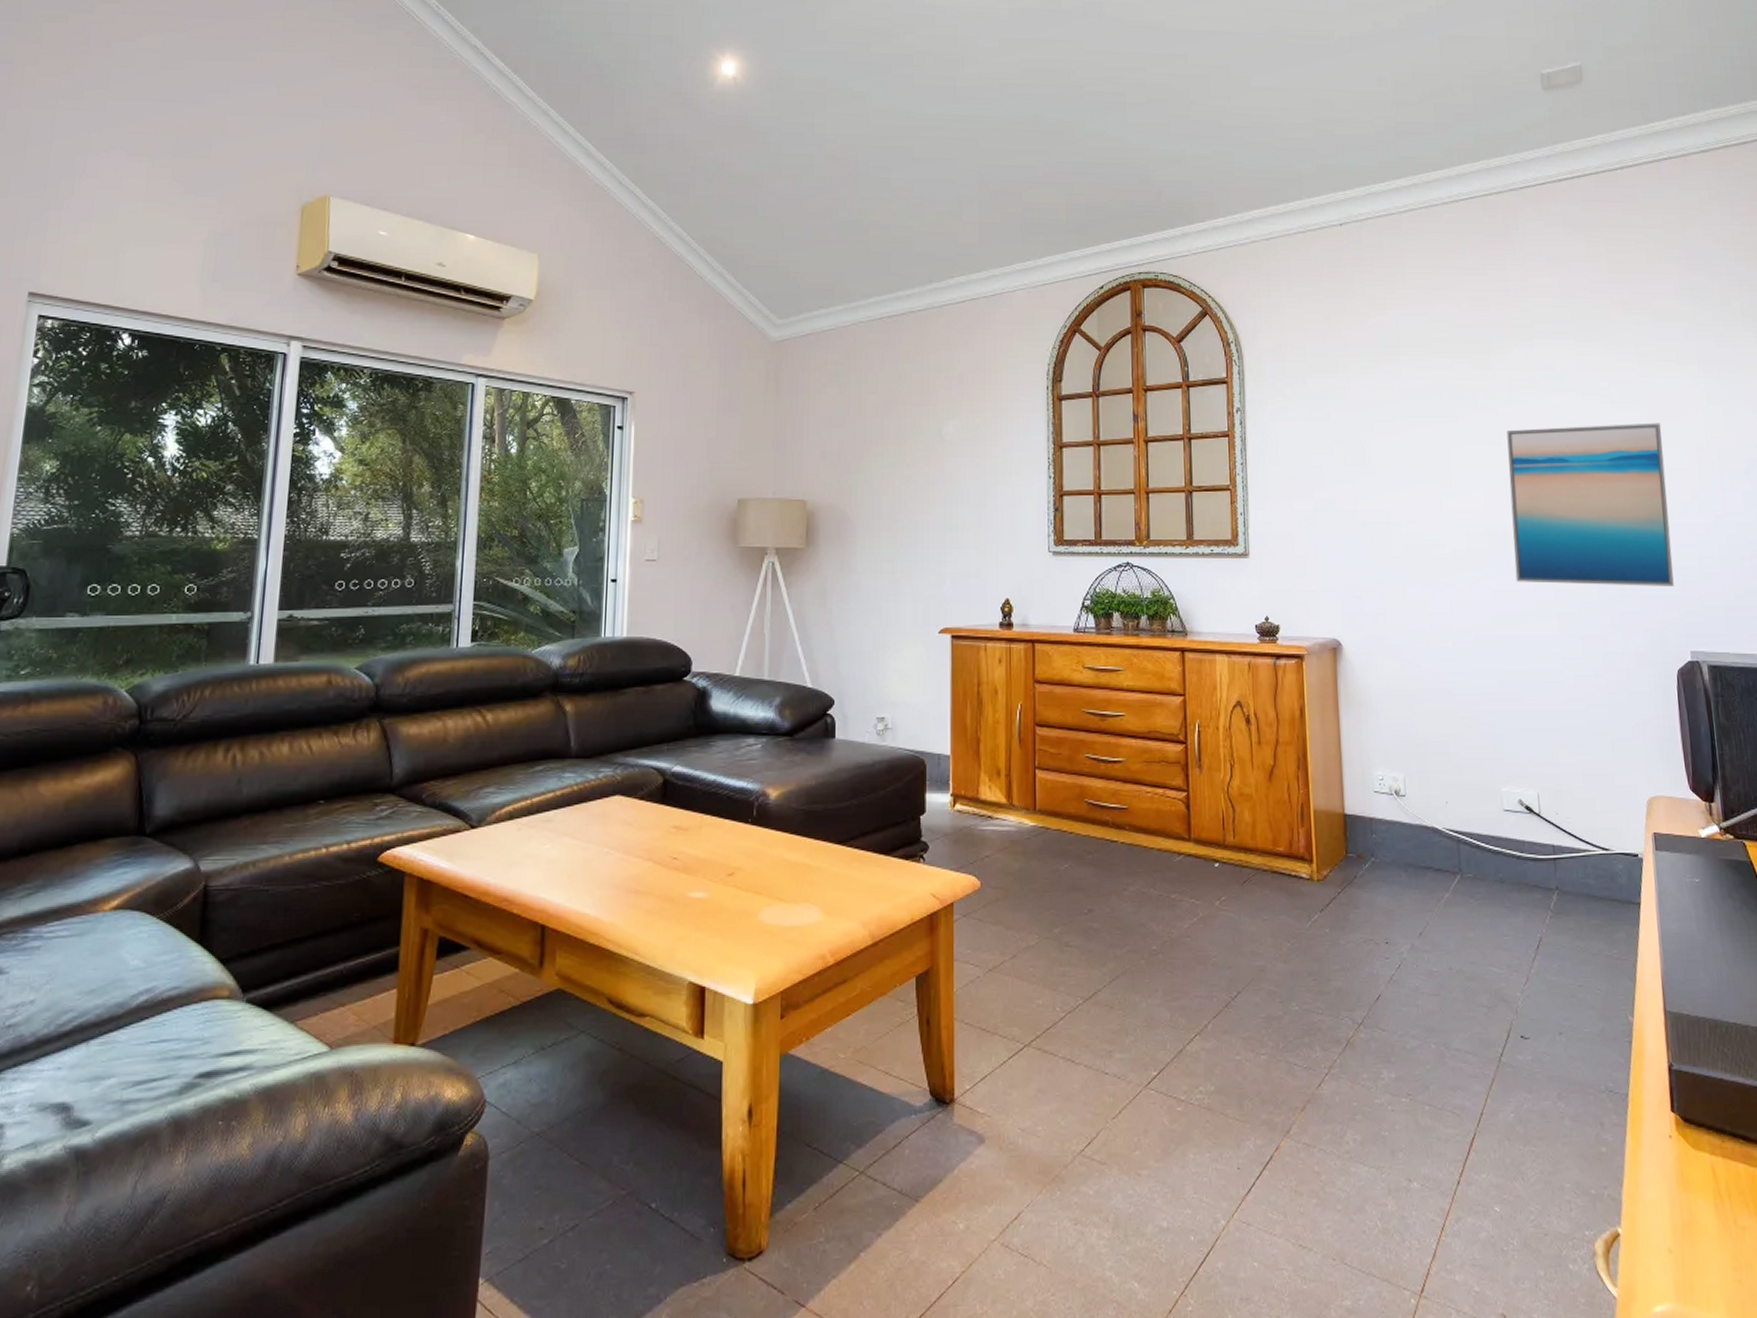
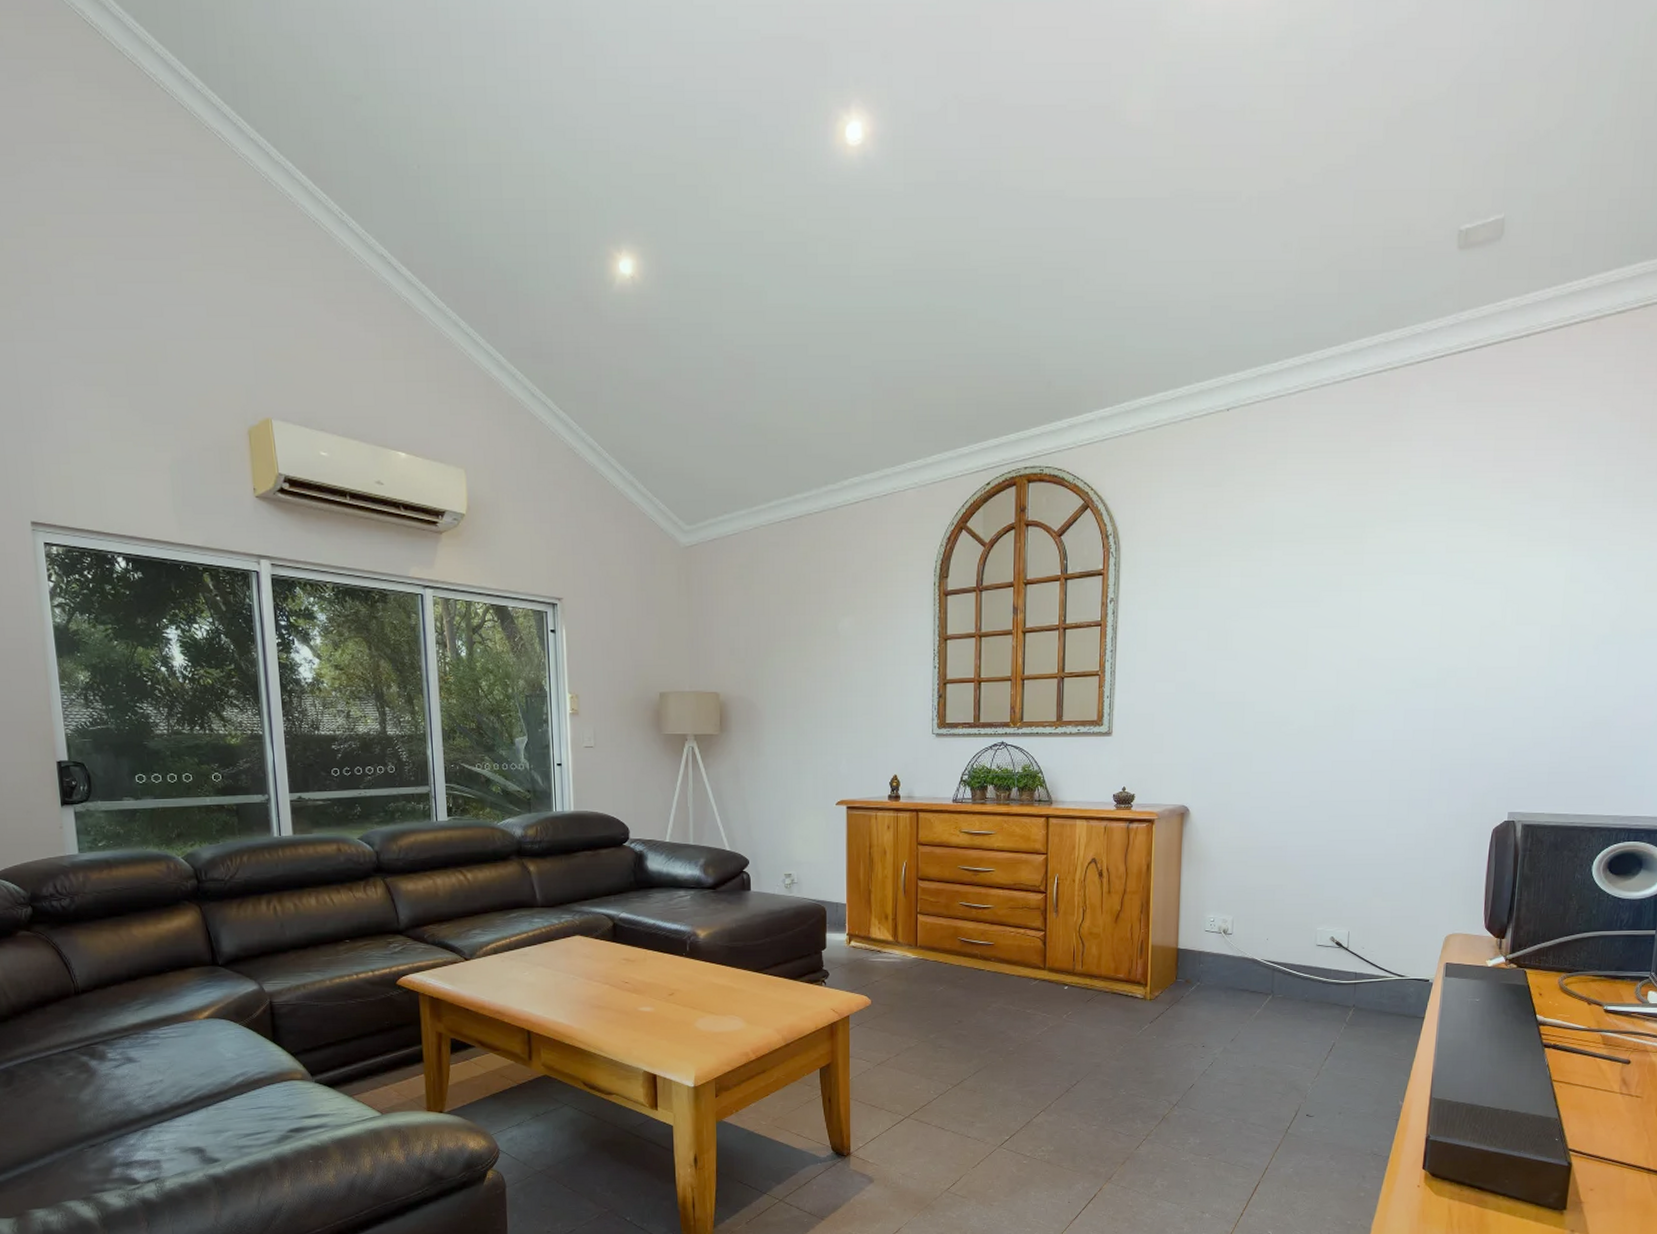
wall art: present [1506,423,1674,586] -> none [1356,602,1520,756]

